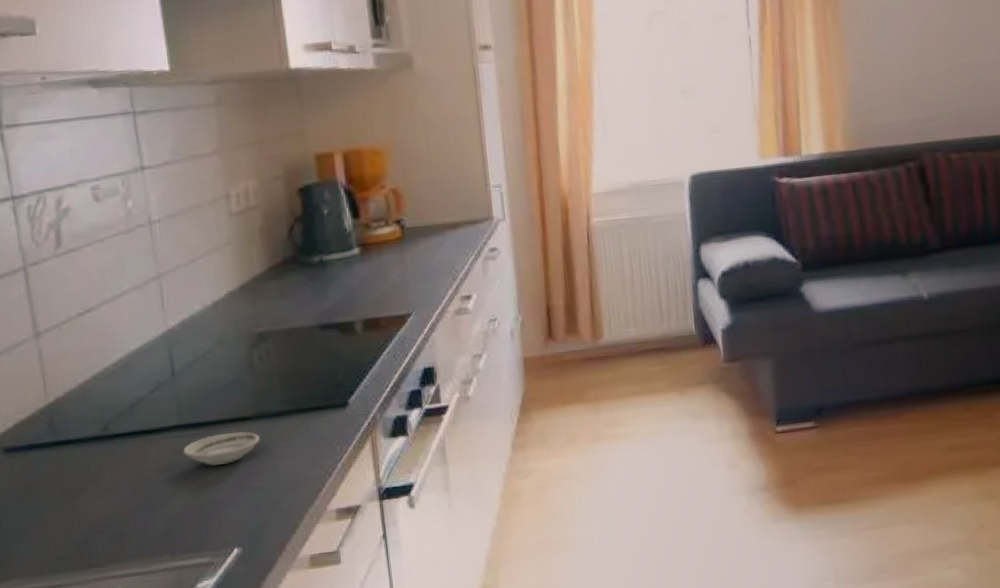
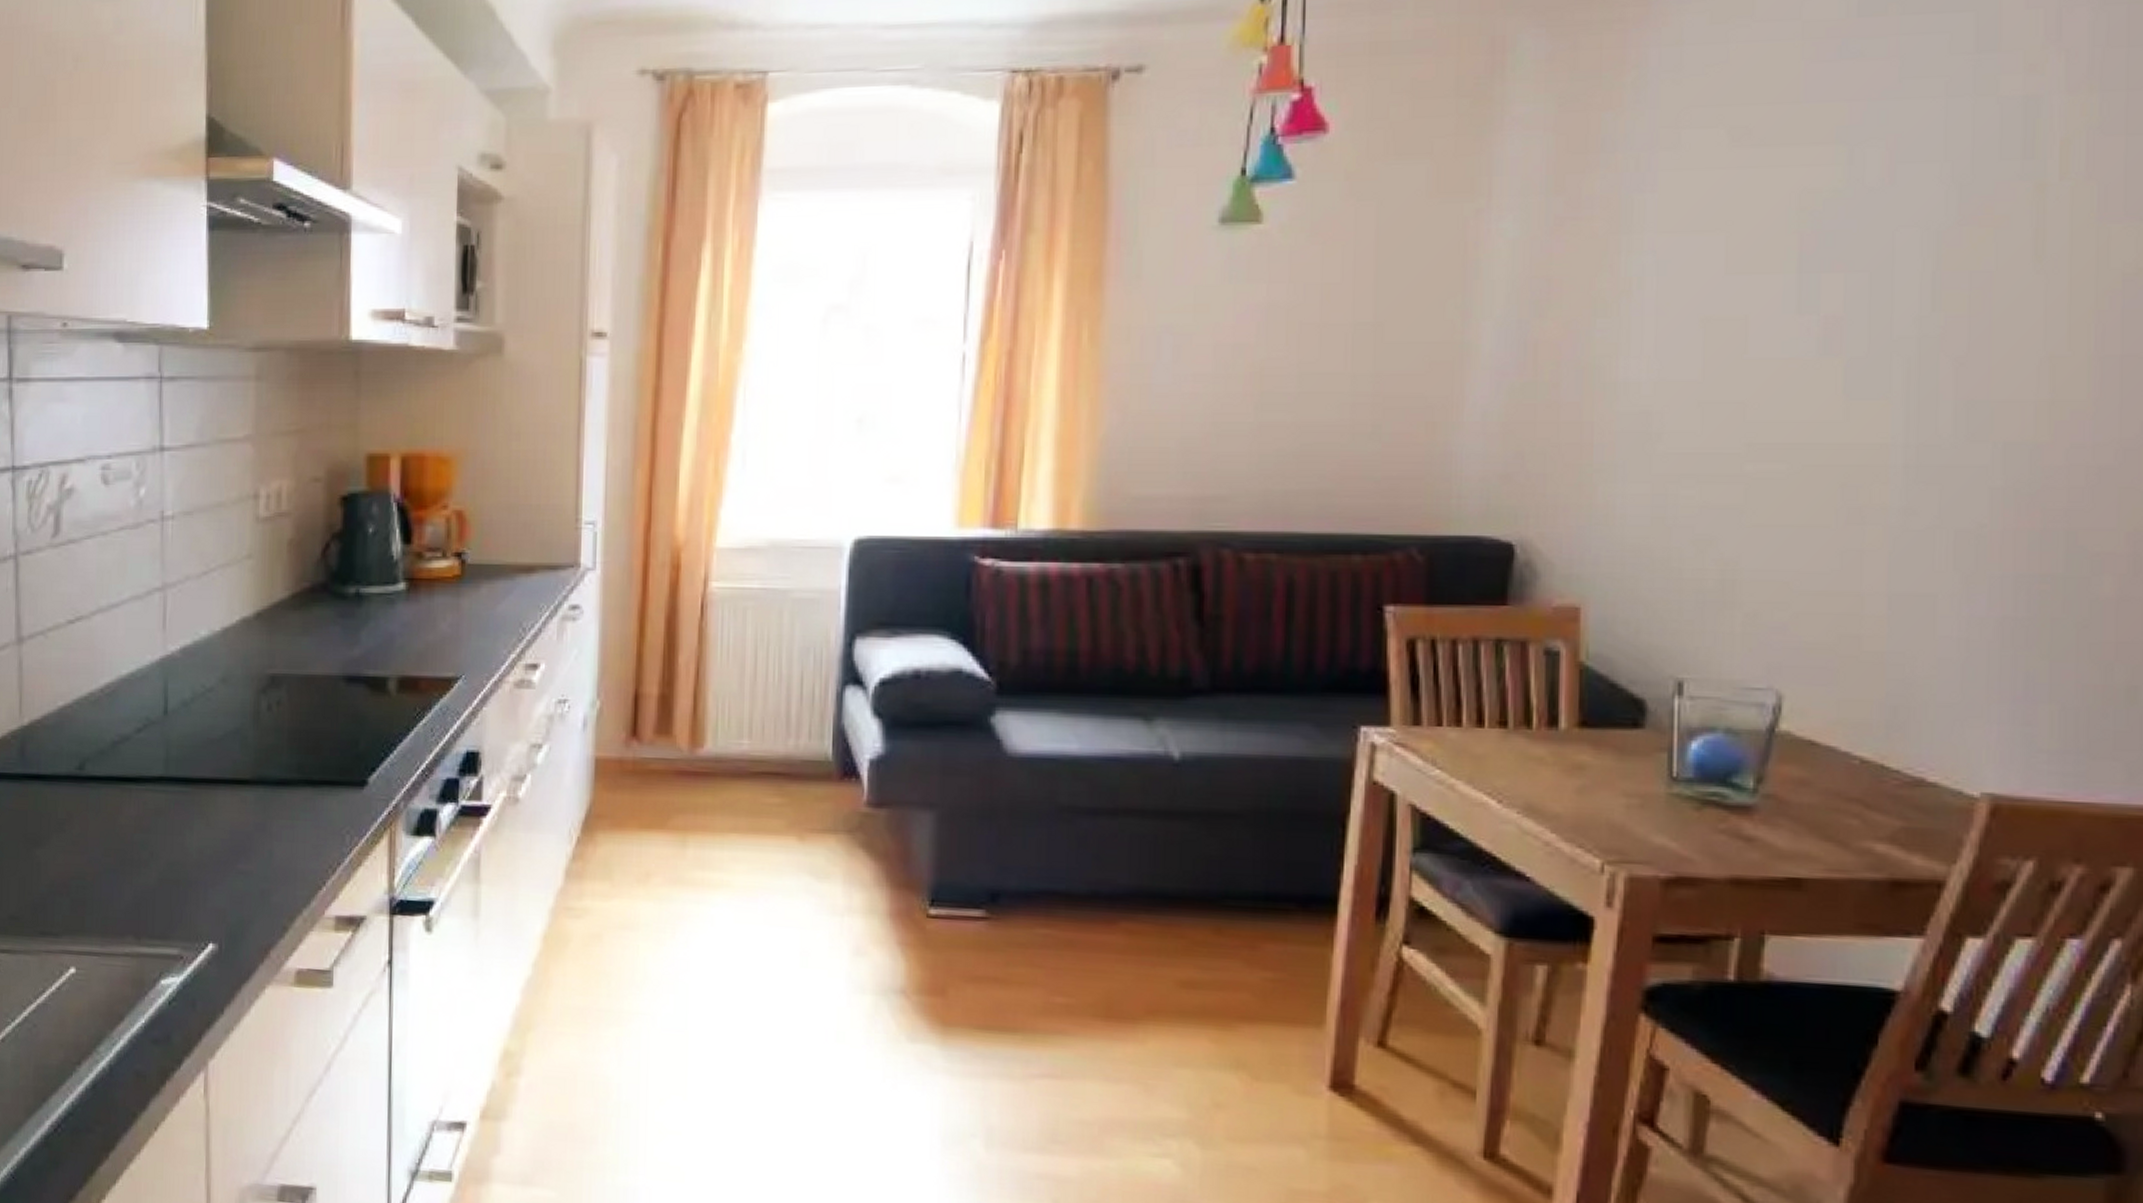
saucer: present [183,432,260,466] -> none [166,796,256,836]

